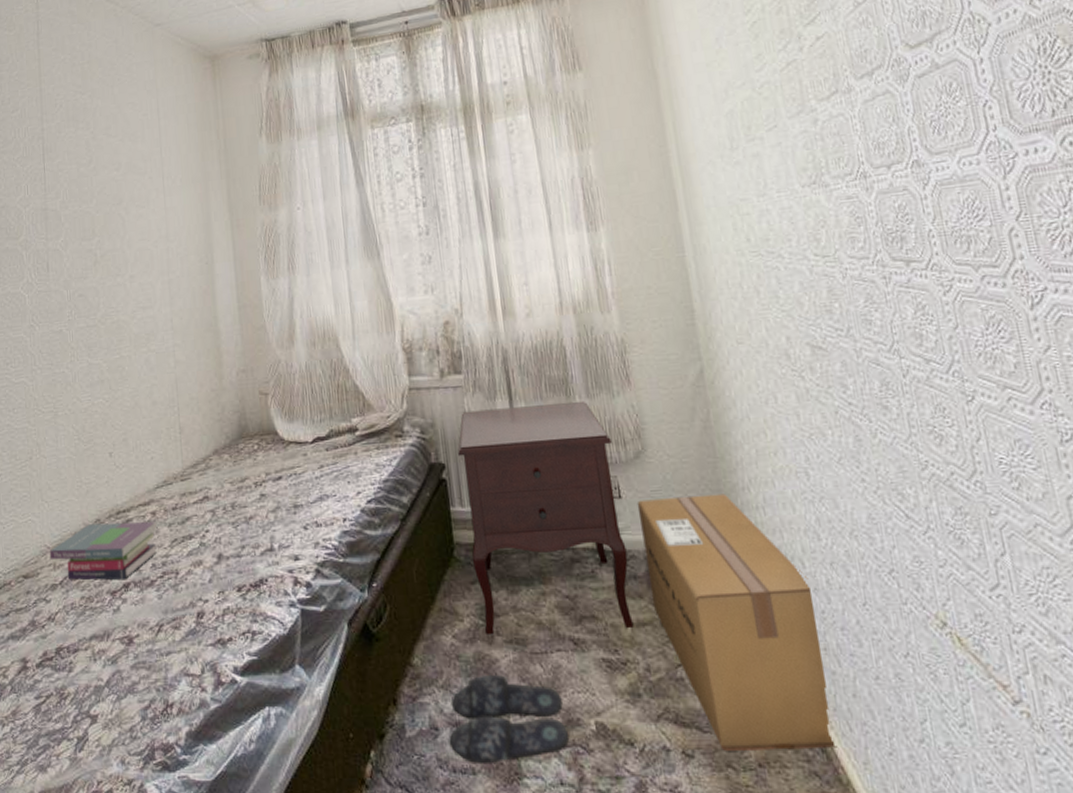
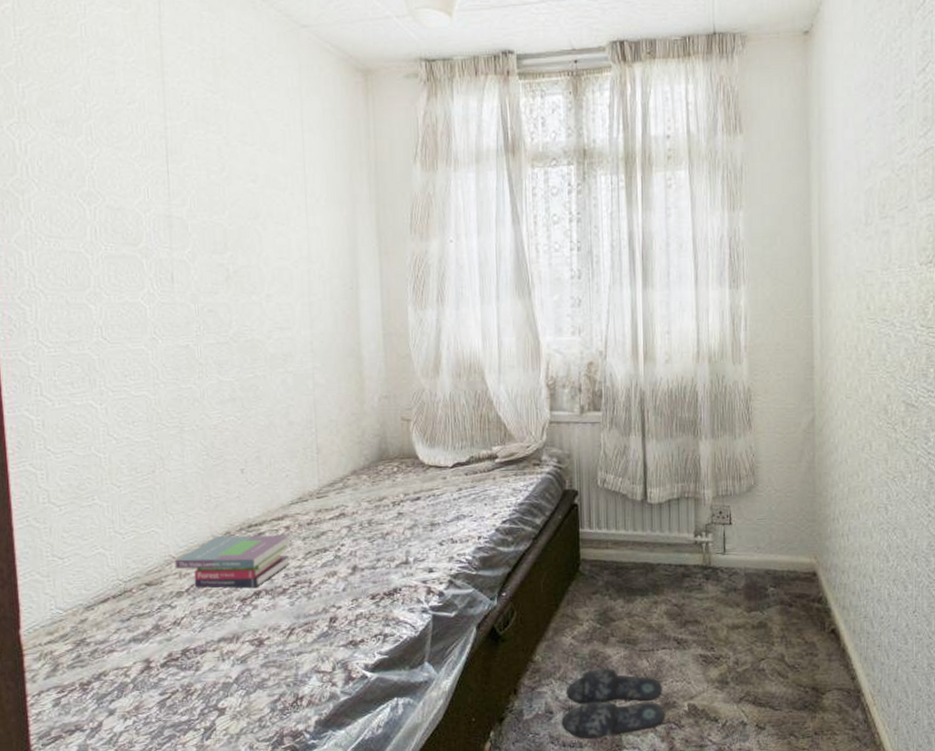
nightstand: present [458,400,634,634] -> none [591,440,731,635]
box: present [637,493,838,751] -> none [744,523,877,723]

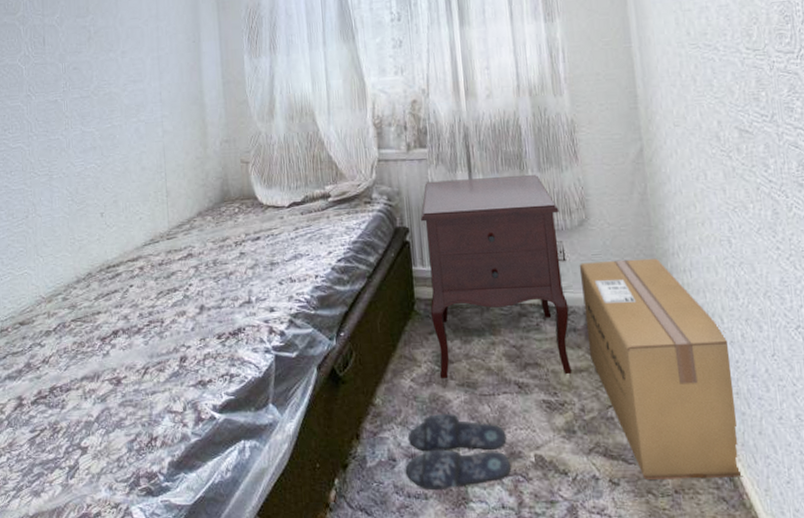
books: present [174,535,290,588] -> none [44,276,144,328]
nightstand: none [591,440,731,635] -> present [421,174,572,378]
box: none [744,523,877,723] -> present [579,258,744,479]

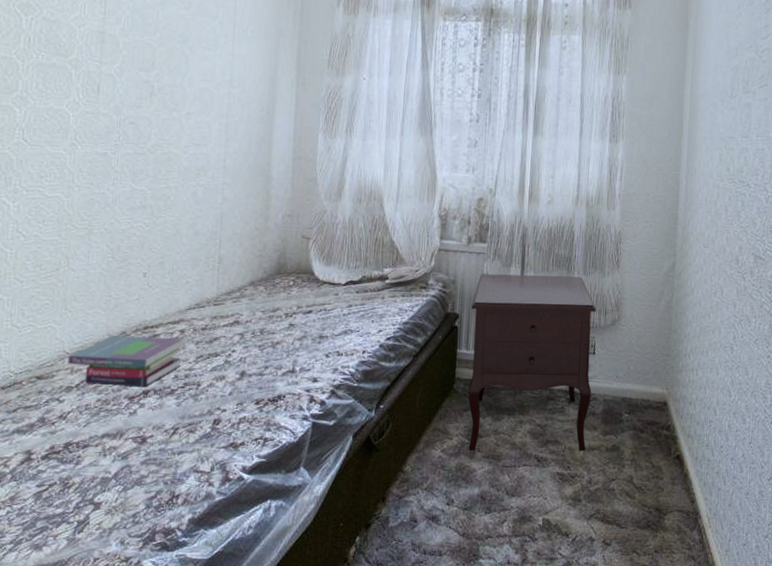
books: none [44,276,144,328] -> present [67,335,184,387]
slippers: present [406,413,511,491] -> none [425,481,521,548]
box: present [579,258,744,479] -> none [603,357,717,541]

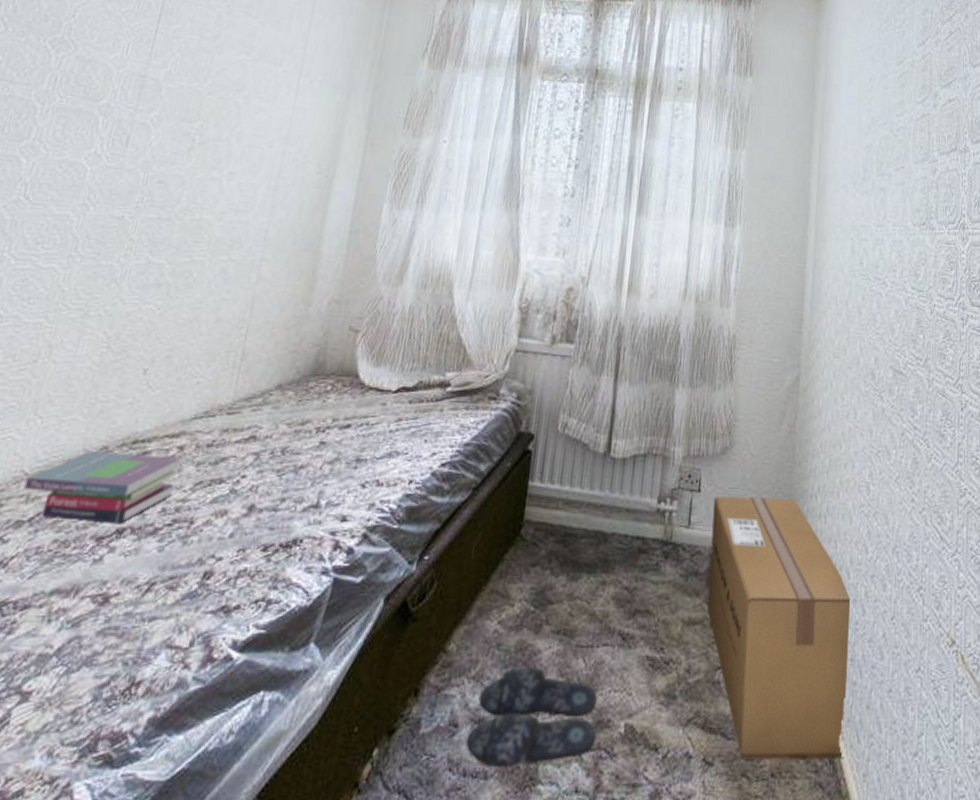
slippers: none [425,481,521,548] -> present [467,666,597,768]
nightstand: present [468,274,596,451] -> none [535,382,703,626]
box: none [603,357,717,541] -> present [707,496,850,760]

